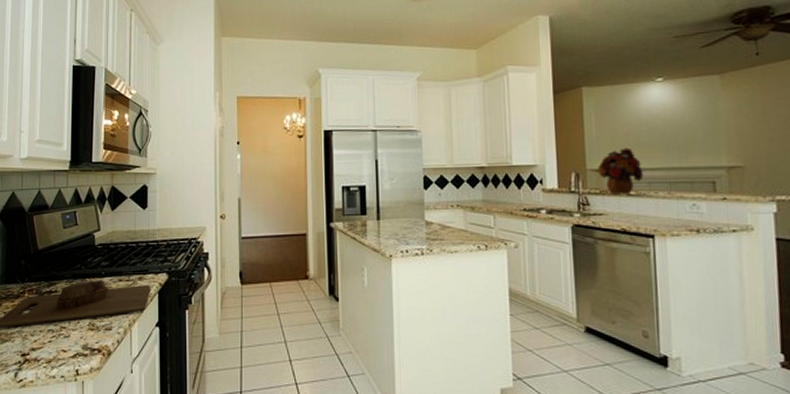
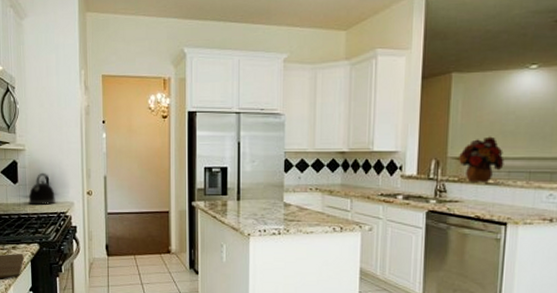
kettle: none [158,196,187,231] -> present [28,172,55,205]

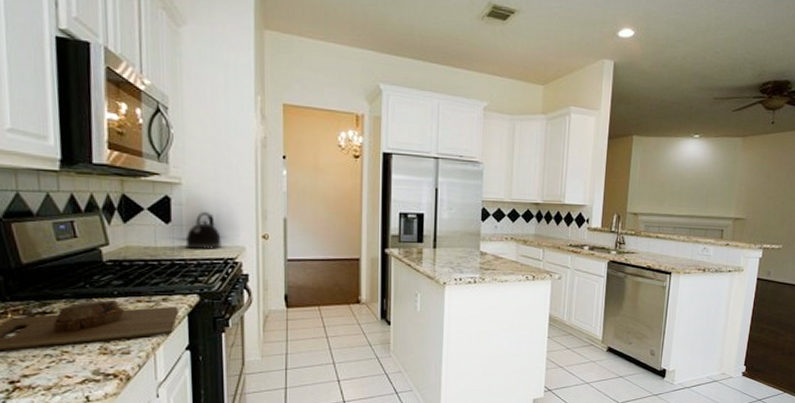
flower arrangement: present [458,136,504,183] -> none [635,195,672,236]

